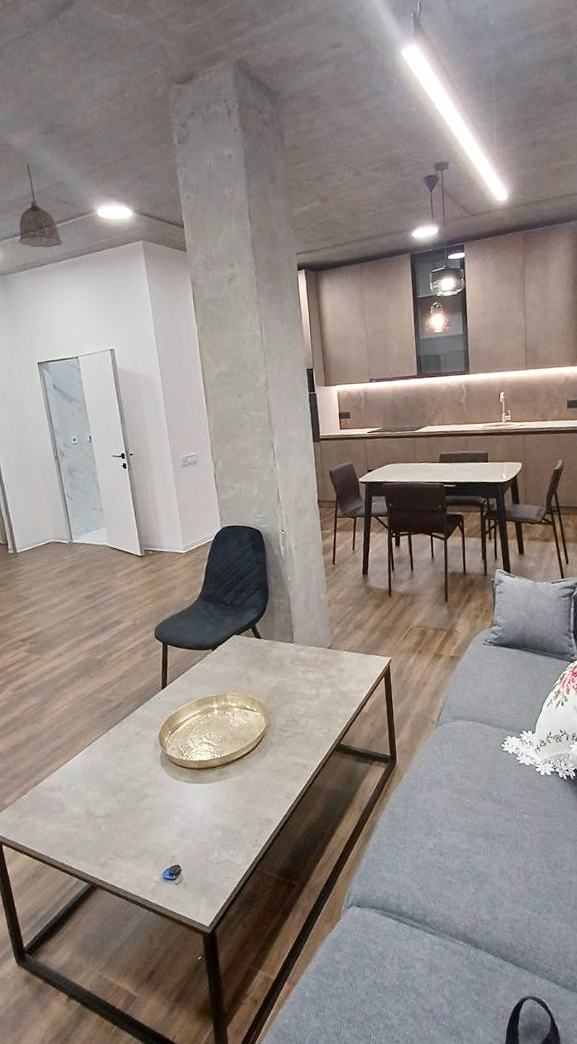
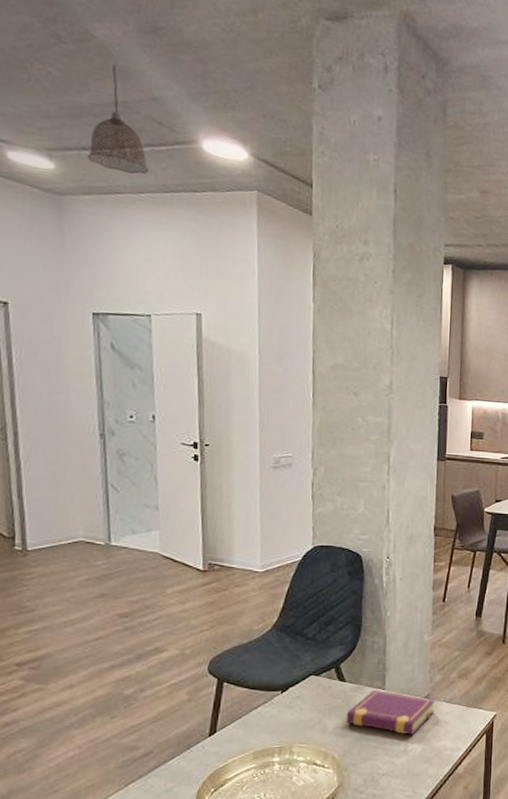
book: none [265,644,338,681] -> present [346,690,436,735]

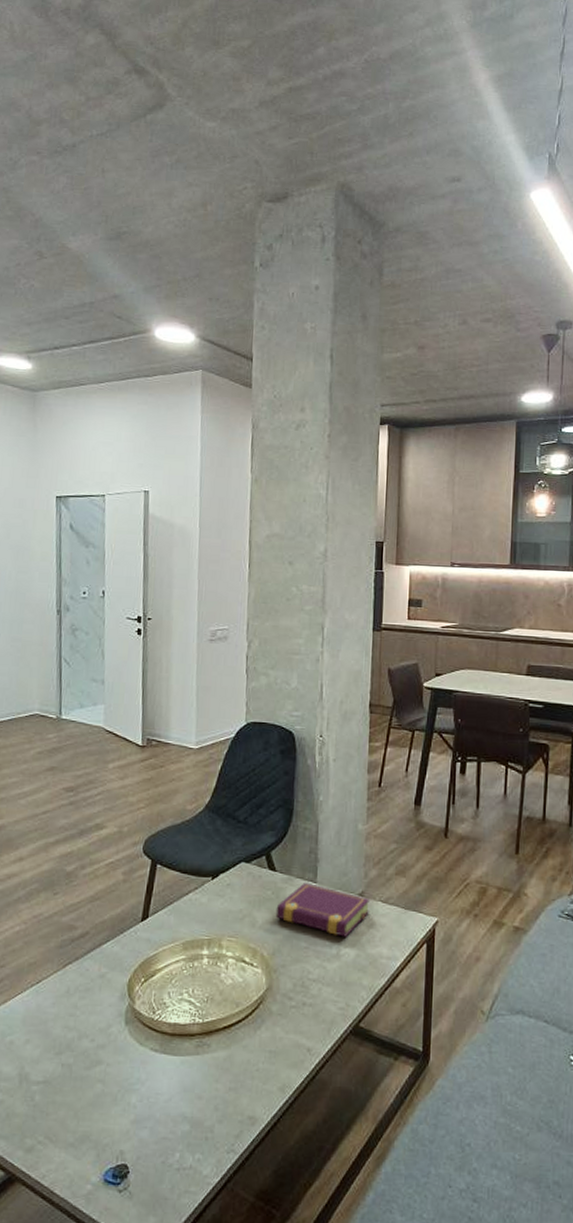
pendant lamp: present [87,64,149,174] -> none [58,270,109,366]

